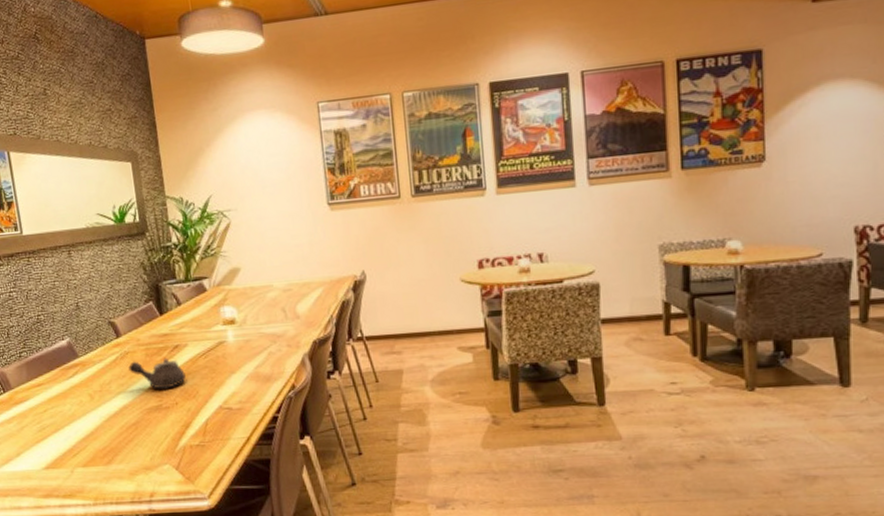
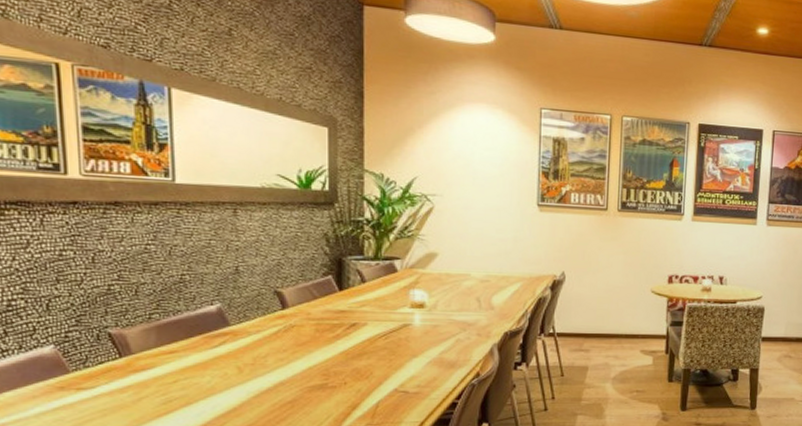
teapot: present [128,357,186,389] -> none [292,335,360,367]

